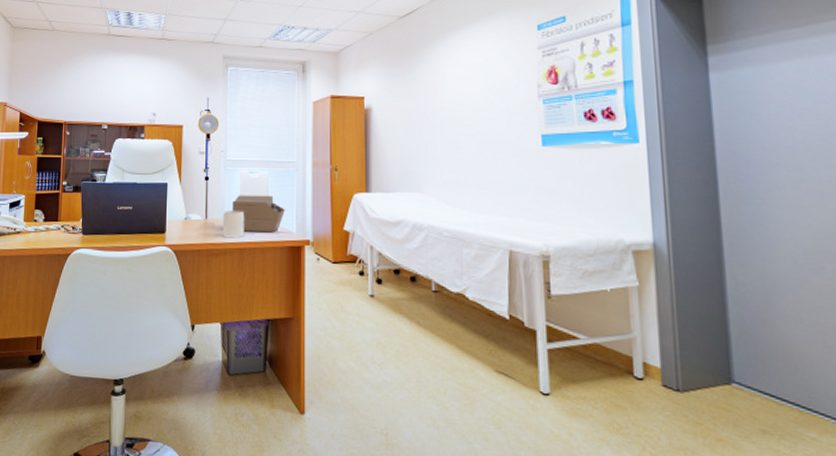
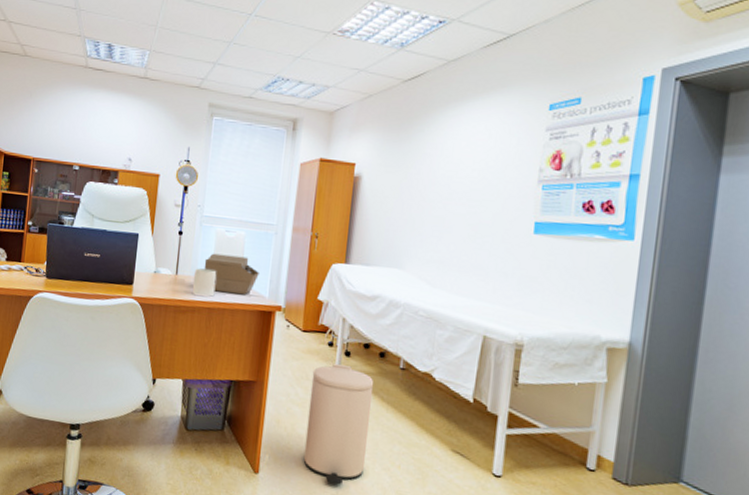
pedal bin: none [347,293,410,419] -> present [303,364,374,485]

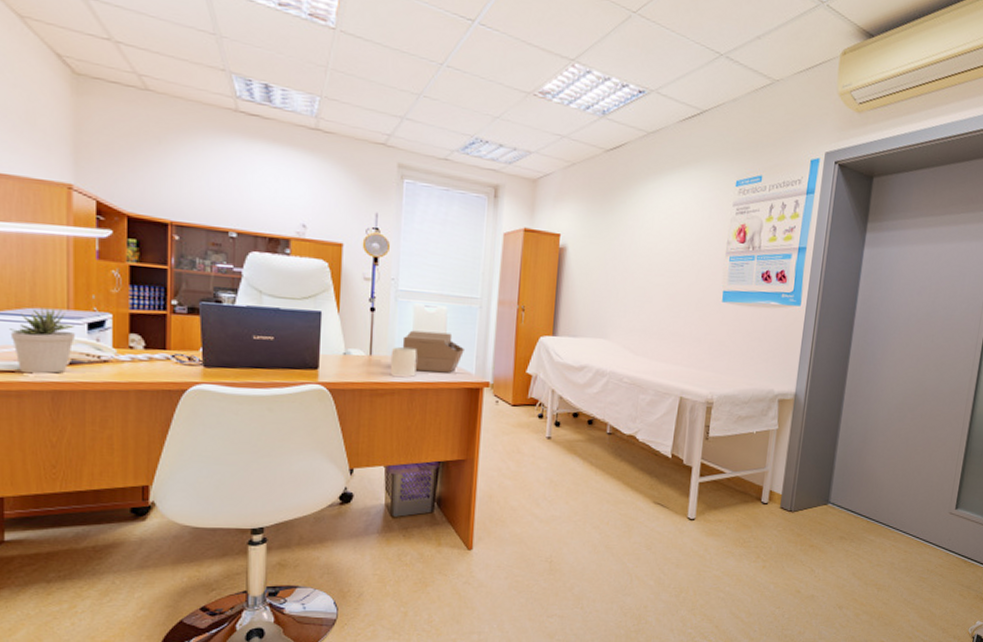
pedal bin: present [303,364,374,485] -> none [517,435,584,548]

